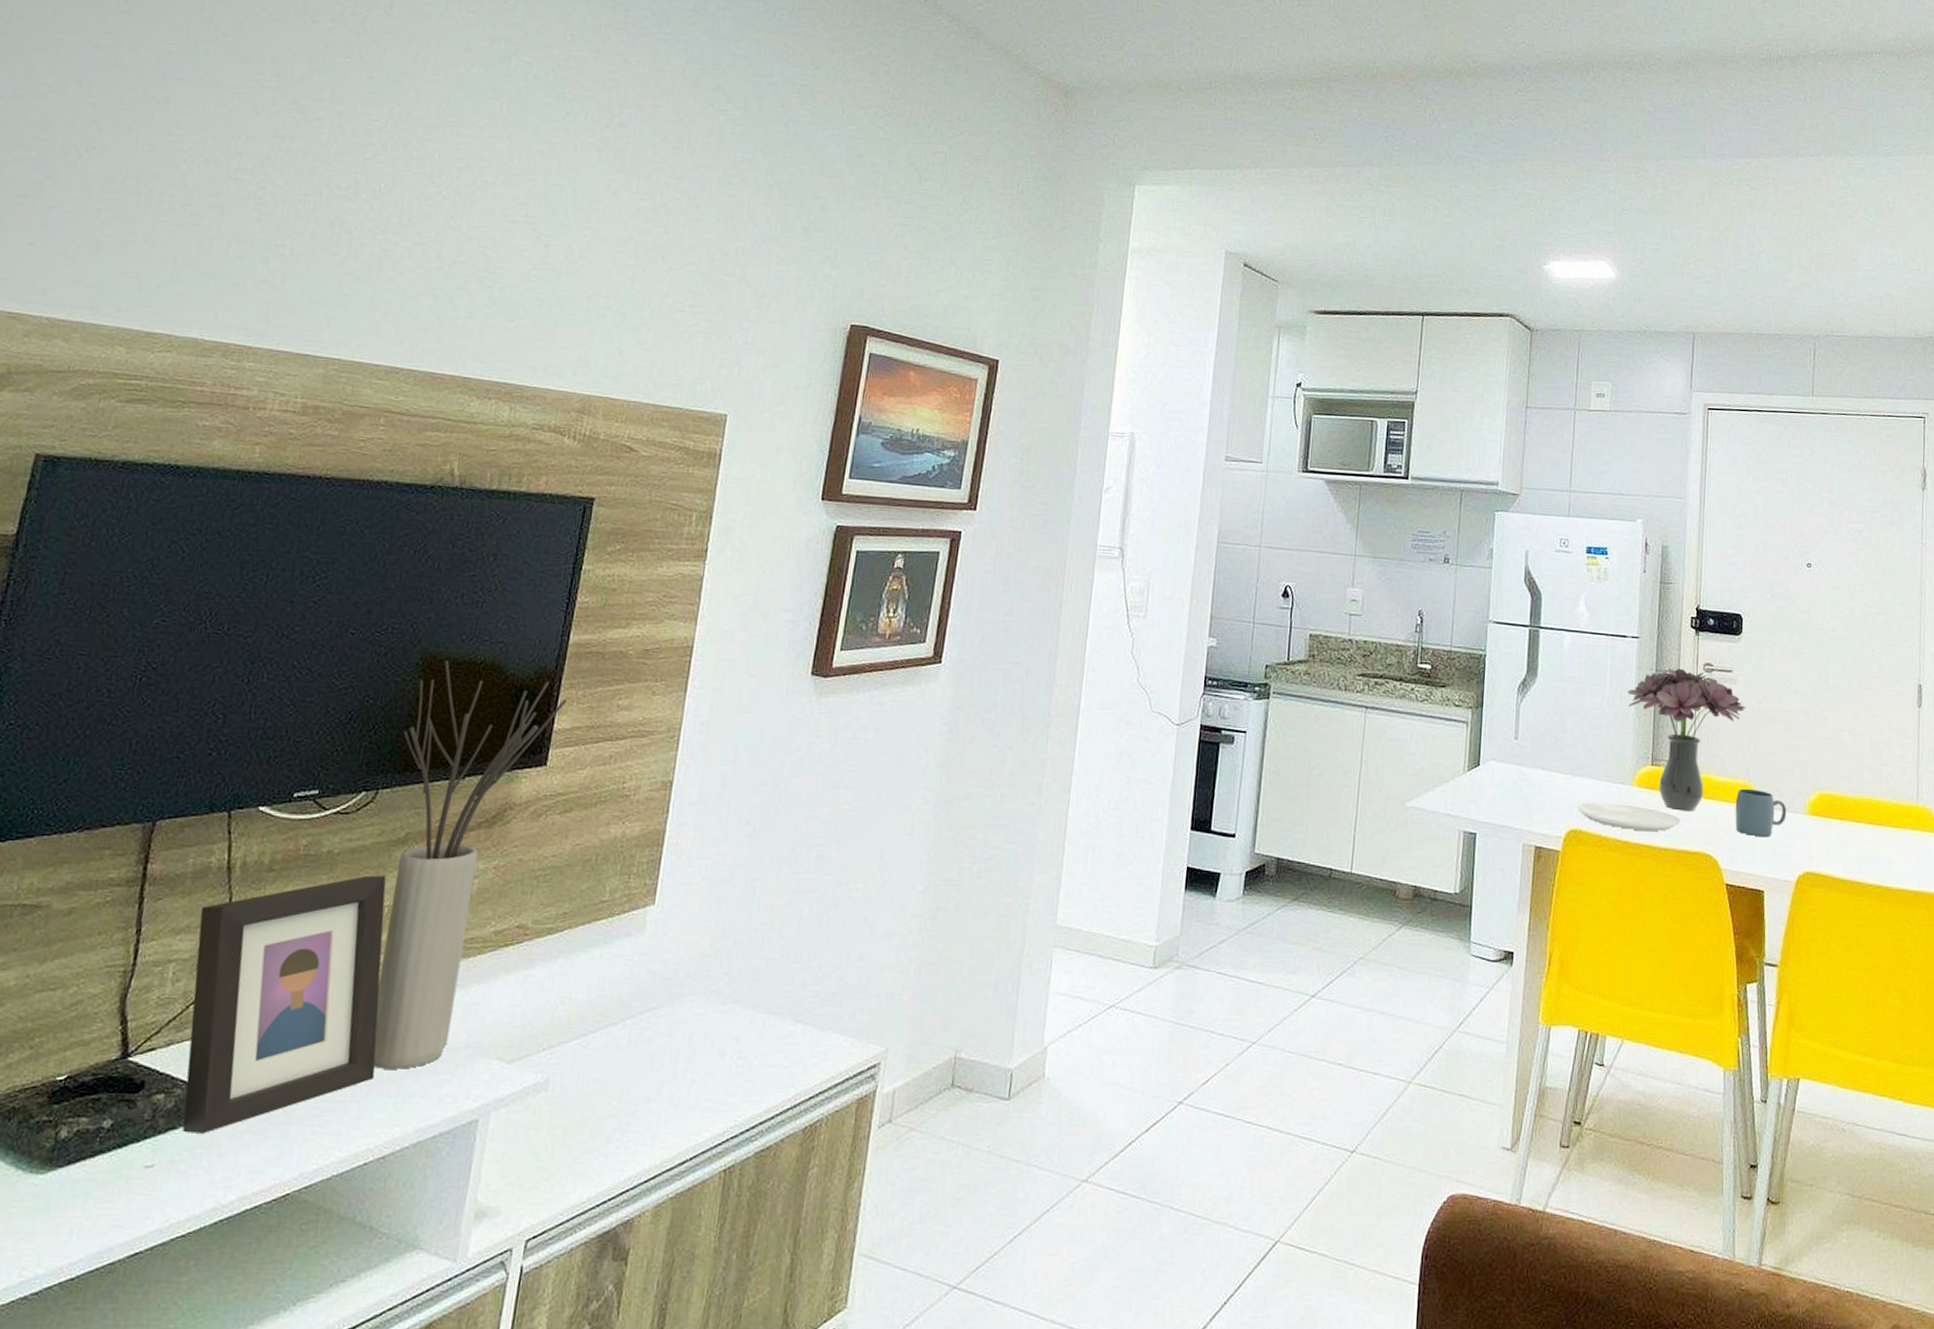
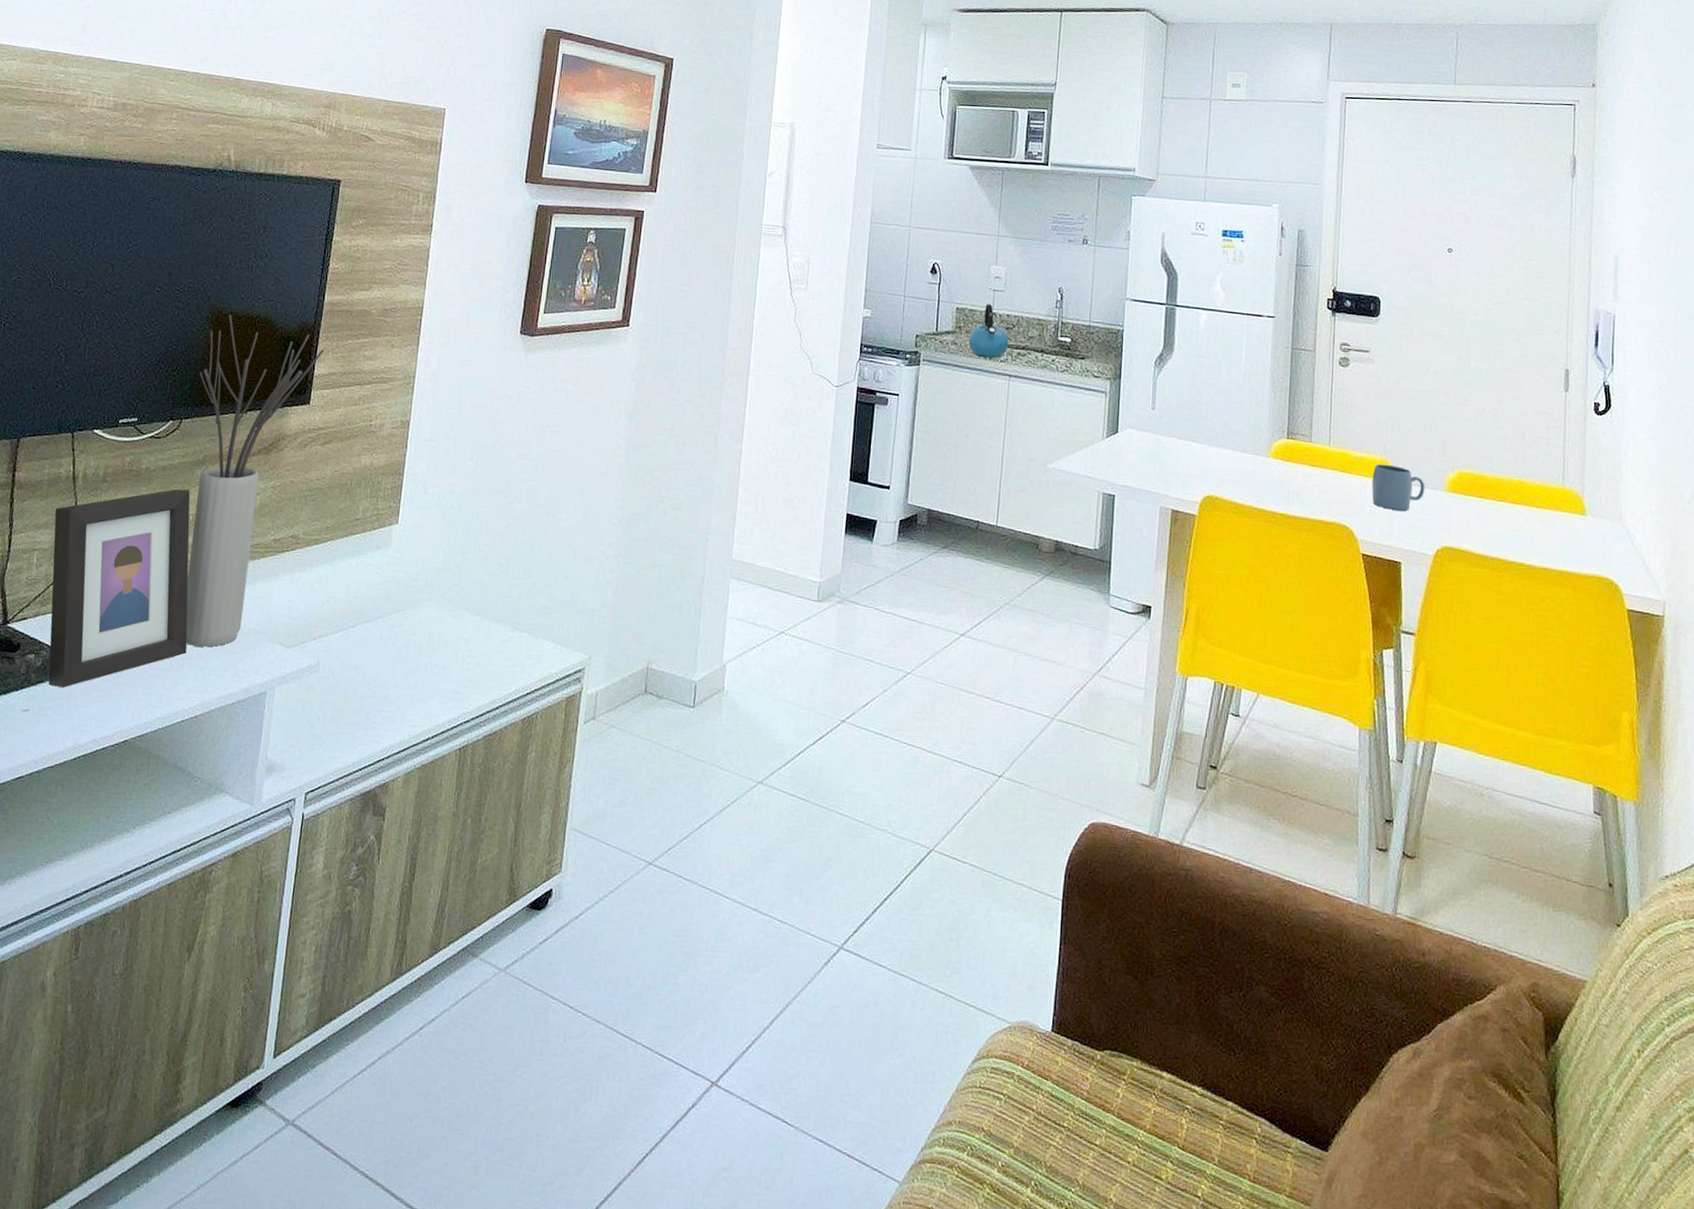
kettle: none [1322,629,1365,689] -> present [968,304,1009,359]
plate: present [1578,802,1681,831] -> none [1214,471,1317,501]
flower arrangement: present [1628,668,1746,812] -> none [1263,347,1383,484]

